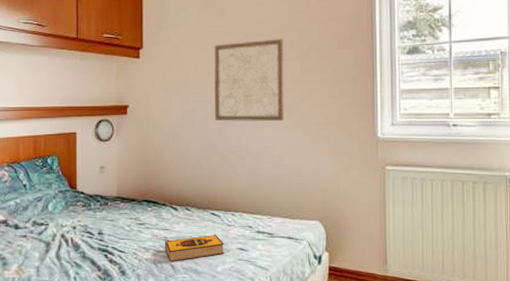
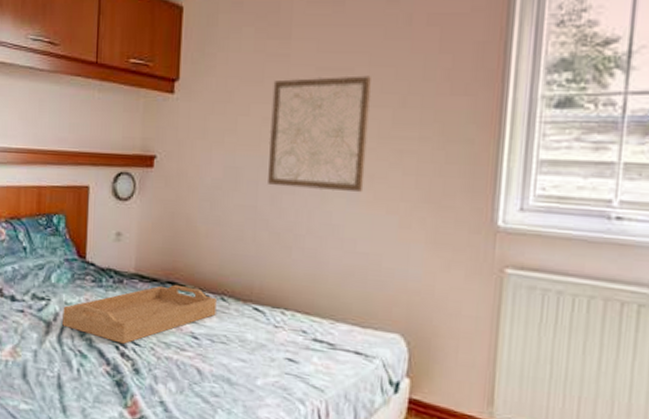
serving tray: none [60,201,183,253] -> present [62,284,217,344]
hardback book: present [164,234,224,262] -> none [190,335,268,366]

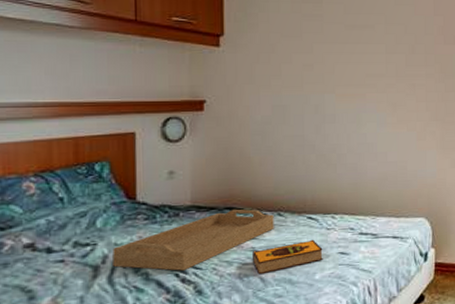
hardback book: none [190,335,268,366] -> present [251,239,323,275]
wall art: present [268,75,372,193] -> none [310,31,389,118]

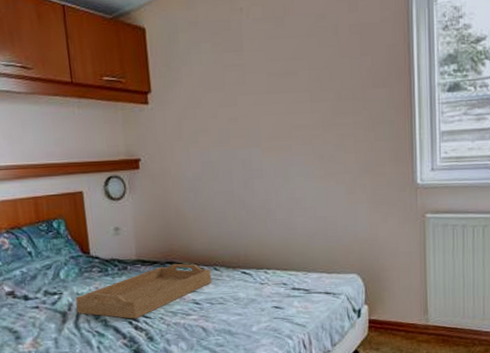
hardback book: present [251,239,323,275] -> none [193,293,259,325]

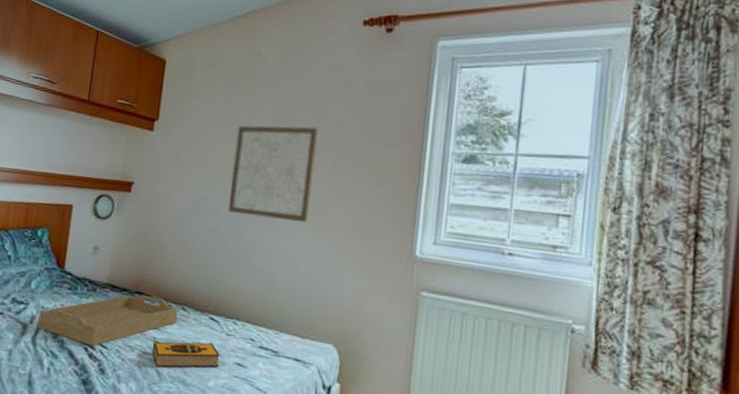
hardback book: none [193,293,259,325] -> present [152,341,220,368]
wall art: none [233,77,317,173] -> present [228,125,318,223]

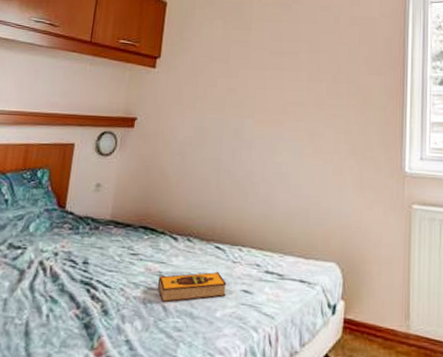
serving tray: present [38,294,178,346] -> none [36,228,184,287]
wall art: present [228,125,318,223] -> none [230,58,311,148]

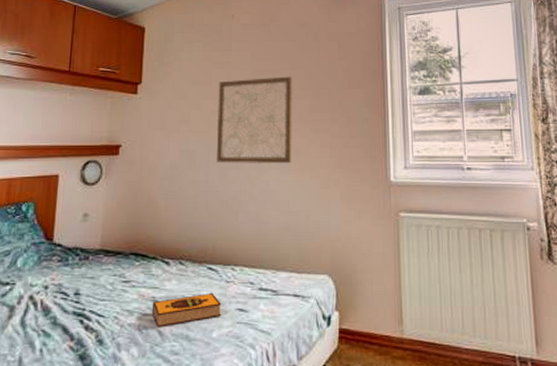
wall art: none [230,58,311,148] -> present [216,76,293,164]

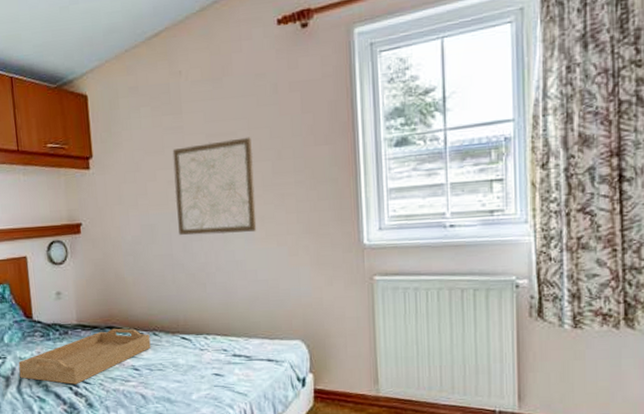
serving tray: none [26,255,176,317] -> present [18,328,151,385]
hardback book: present [151,292,221,328] -> none [132,360,198,392]

